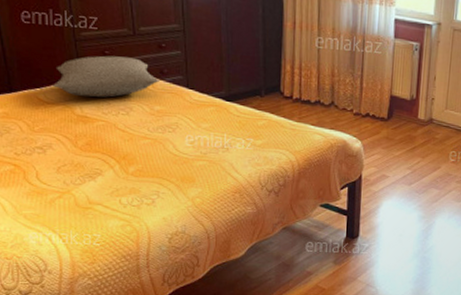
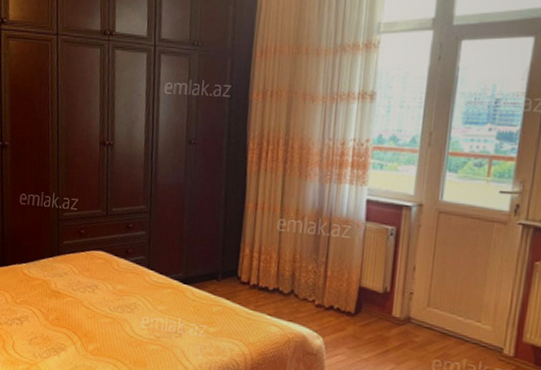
pillow: present [53,55,159,98] -> none [36,234,124,275]

